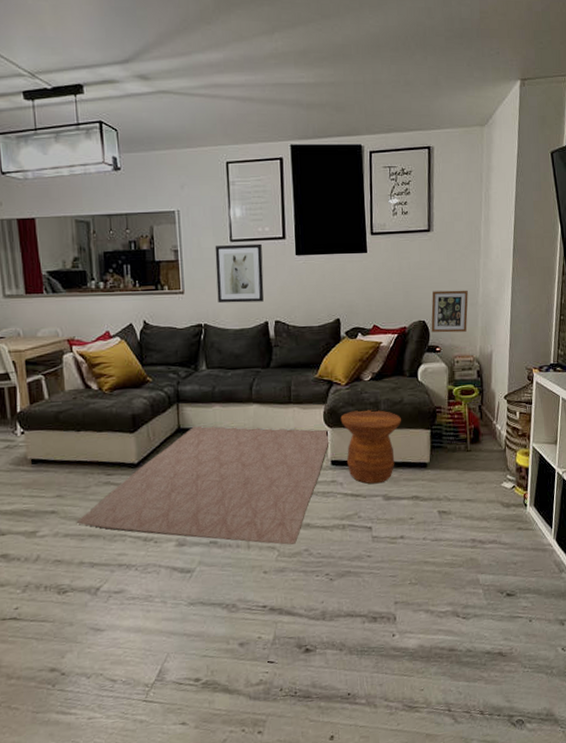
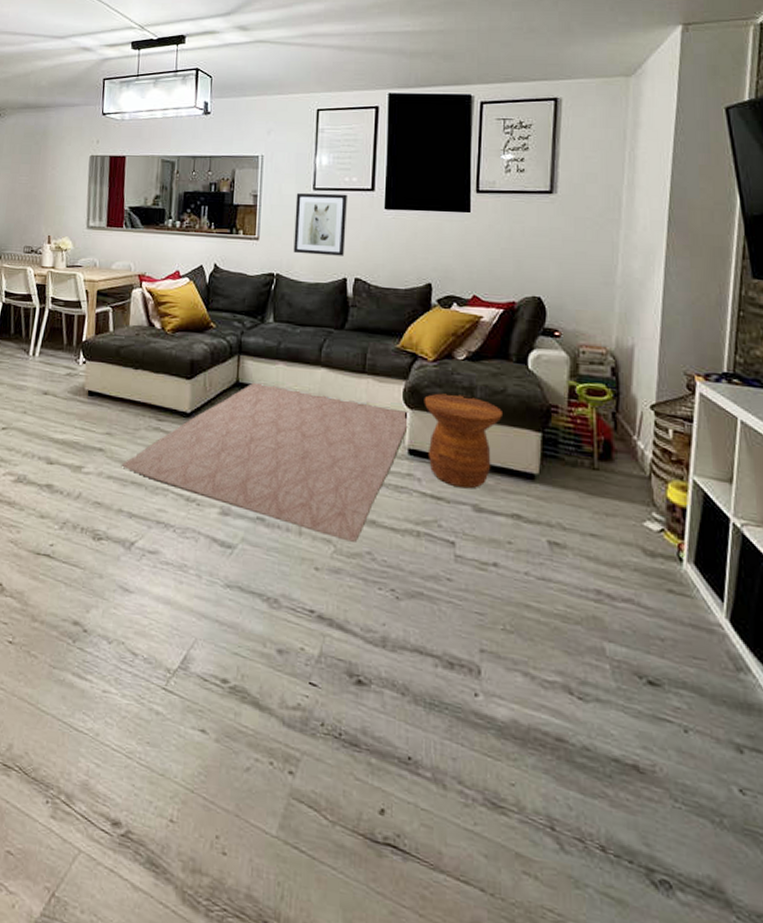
picture frame: present [431,290,468,333] -> none [549,263,602,317]

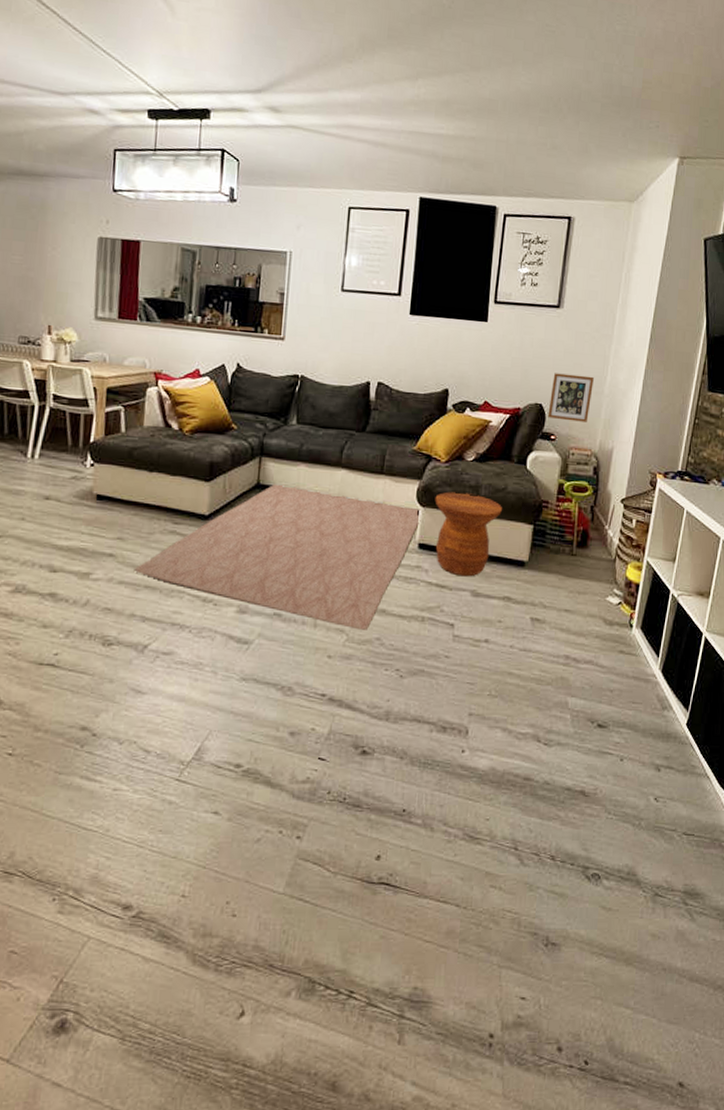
wall art: present [293,193,347,256] -> none [319,294,374,360]
picture frame: none [549,263,602,317] -> present [548,373,594,422]

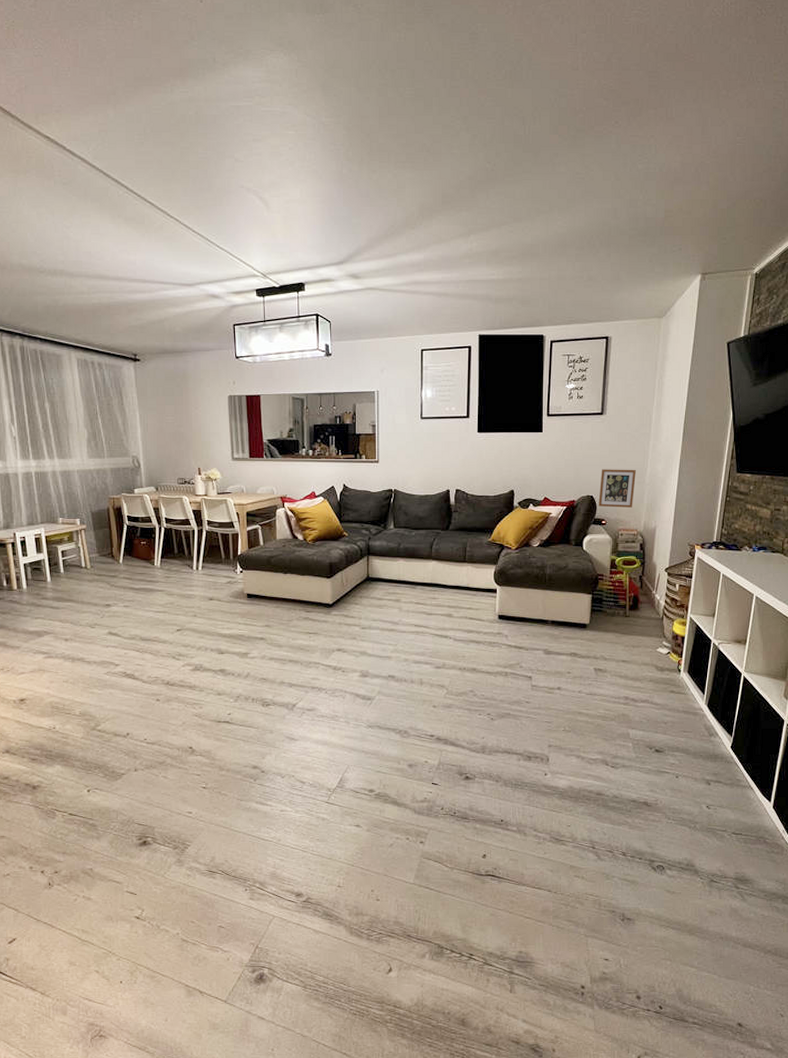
rug: present [133,484,421,630] -> none [280,576,499,685]
side table: present [435,492,502,577] -> none [509,572,565,639]

